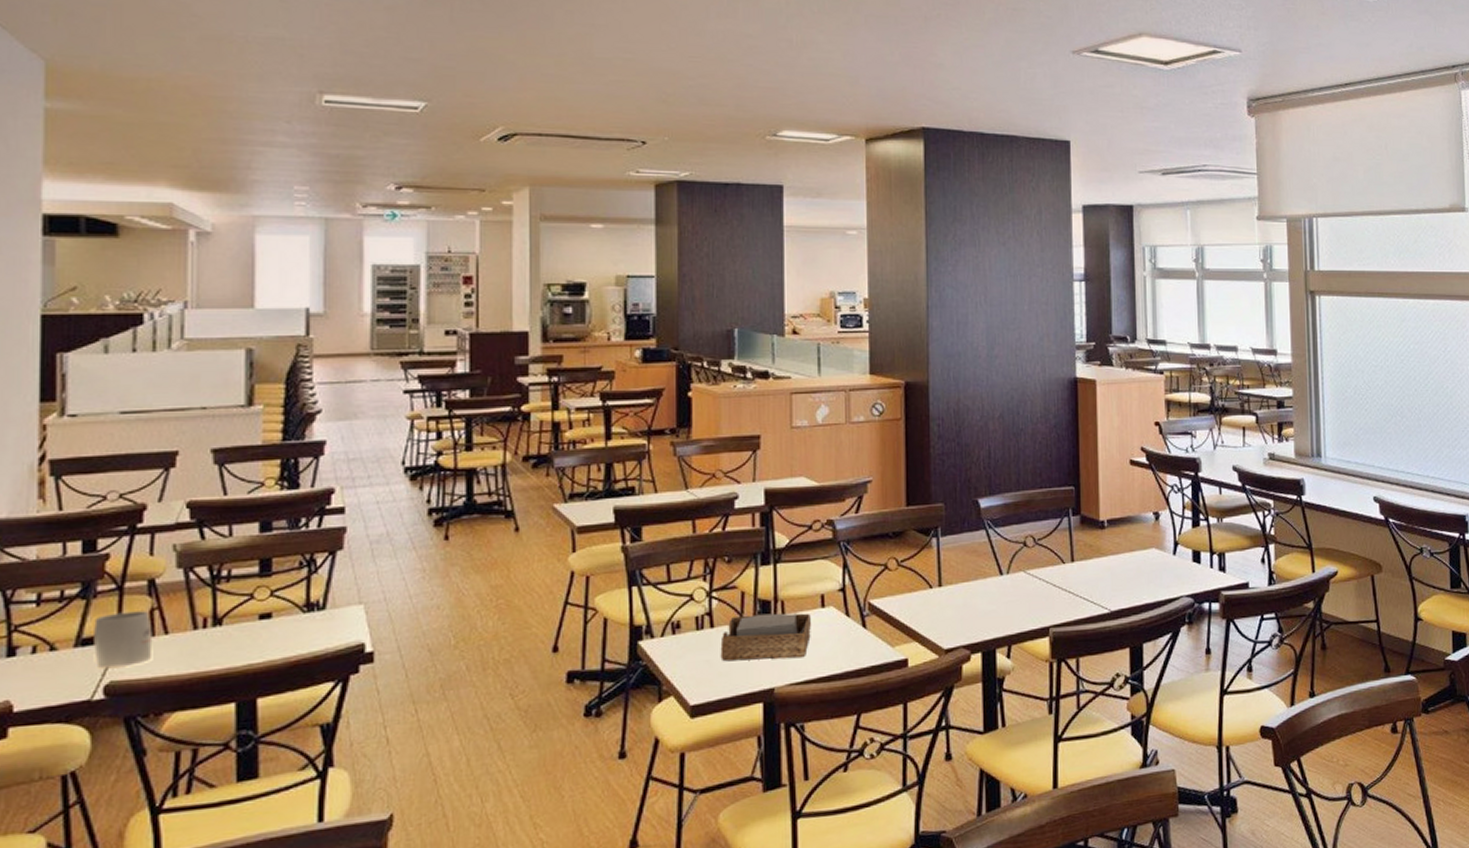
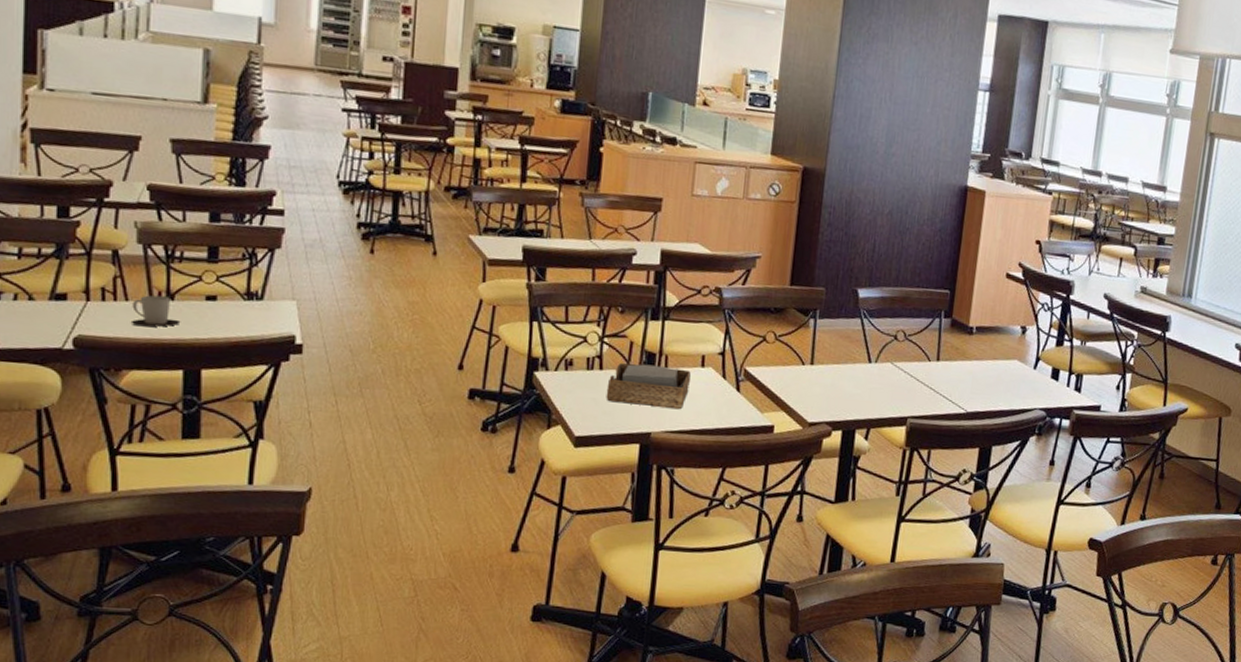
mug: present [94,611,153,669] -> none [65,275,116,325]
cup: none [171,622,231,660] -> present [130,295,181,327]

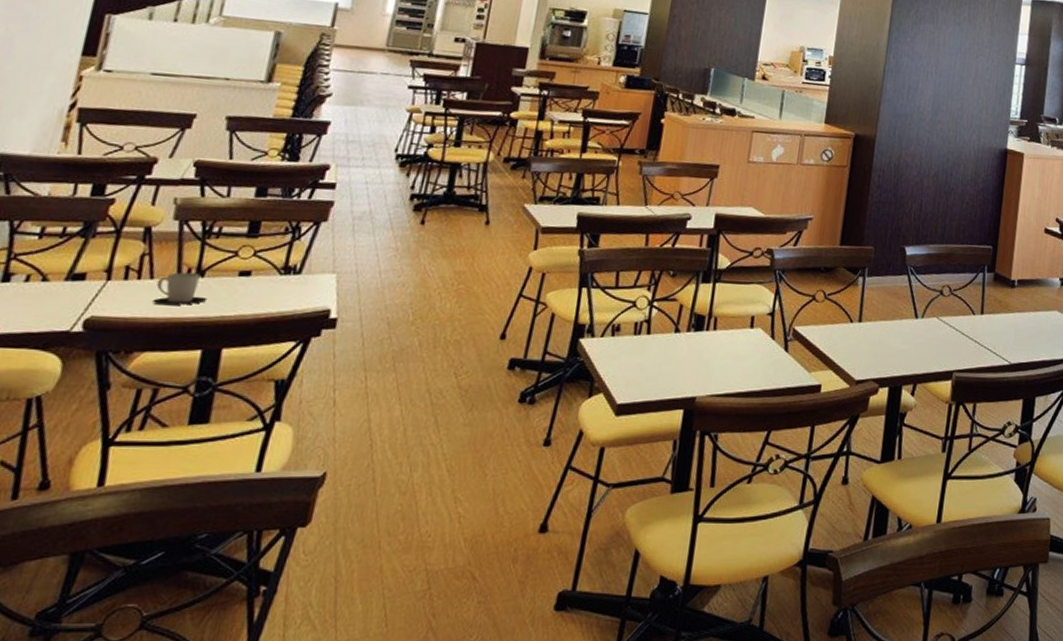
napkin holder: present [606,363,691,410] -> none [651,327,740,372]

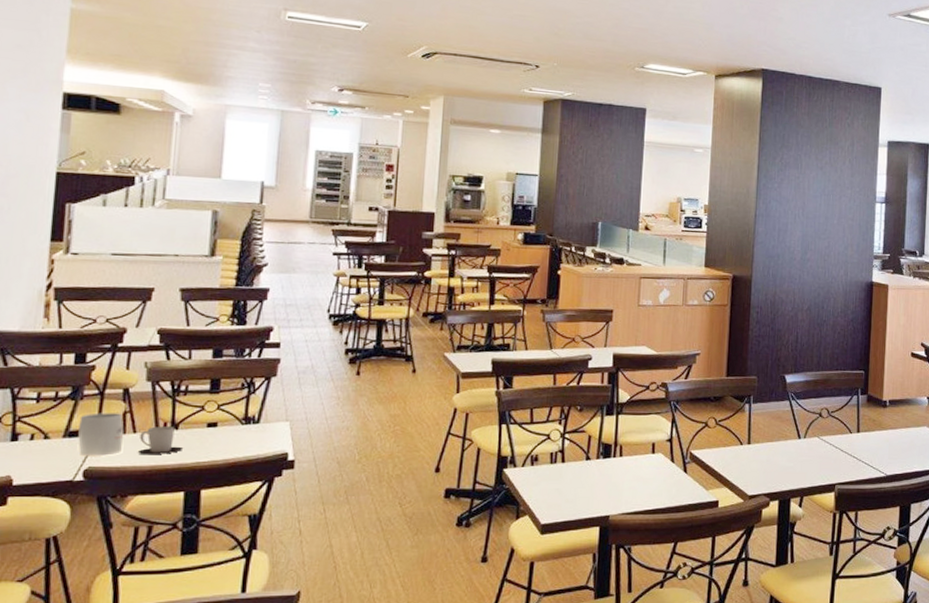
mug: none [81,253,141,305] -> present [78,412,125,457]

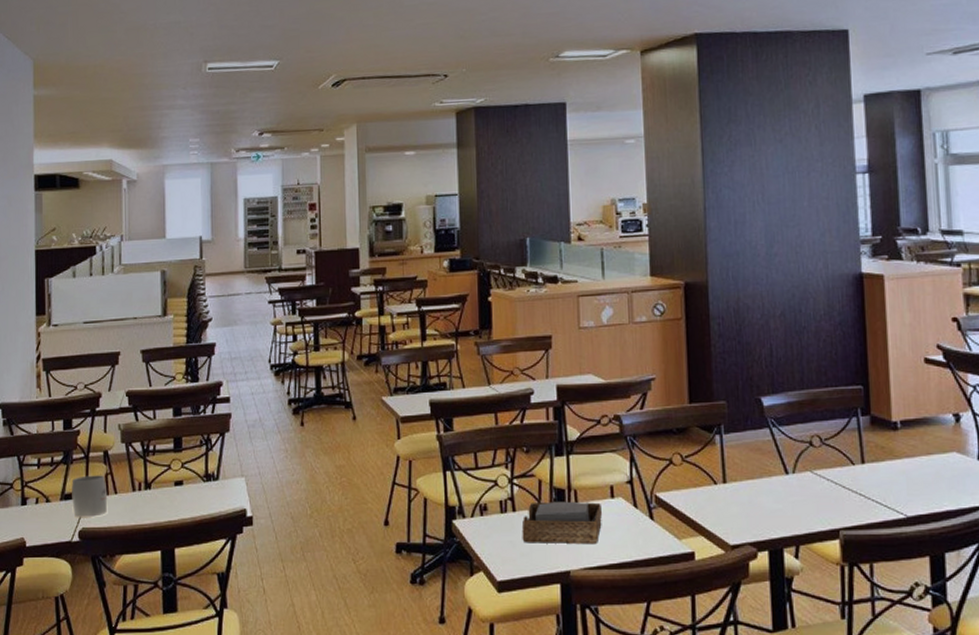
cup: present [137,426,184,454] -> none [119,487,157,514]
napkin holder: none [568,455,644,493] -> present [521,501,603,545]

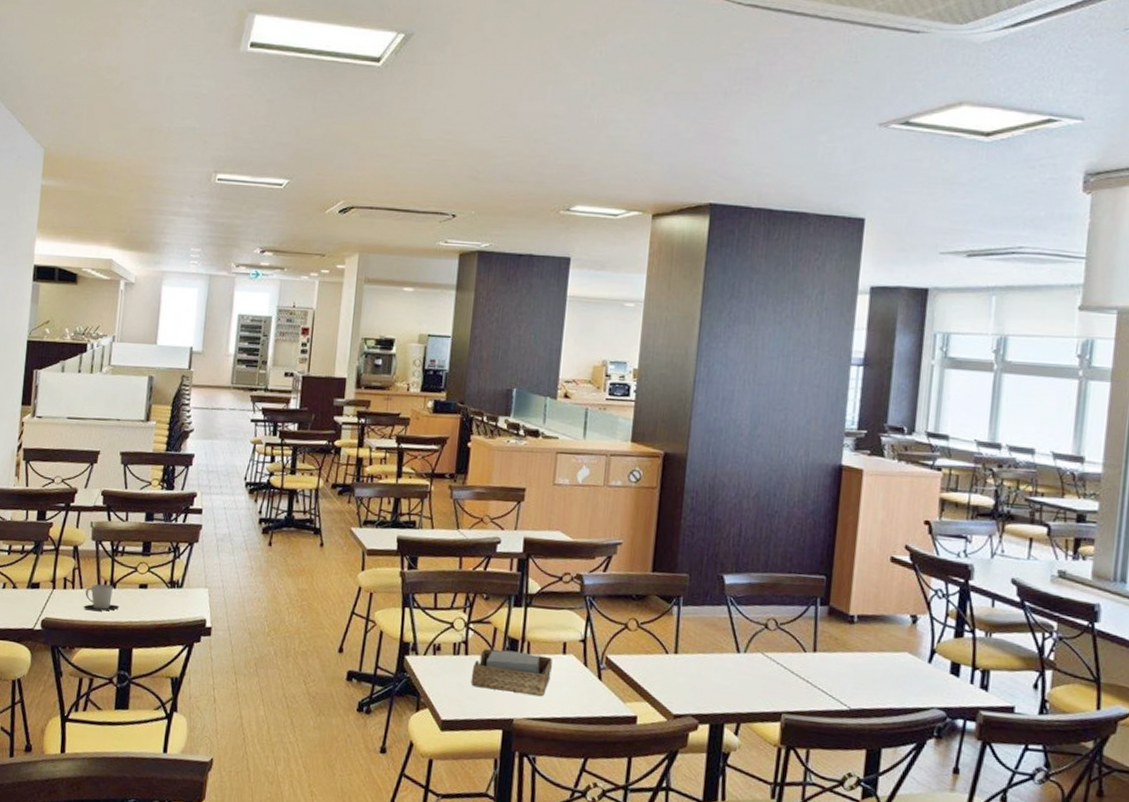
mug: present [72,475,108,518] -> none [38,567,74,609]
cup: none [119,487,157,514] -> present [83,584,120,611]

